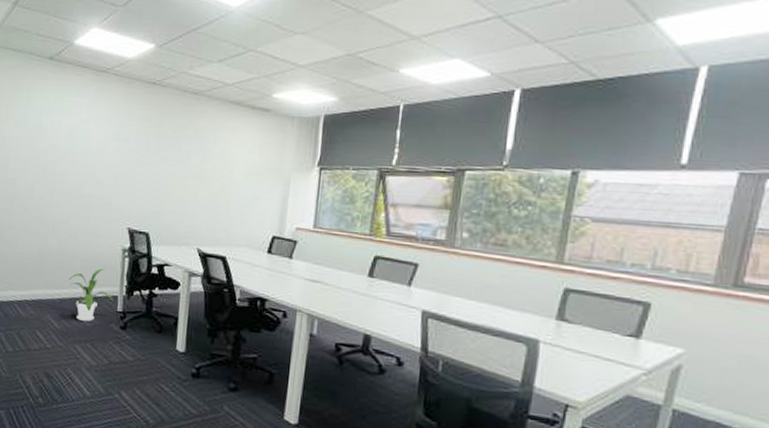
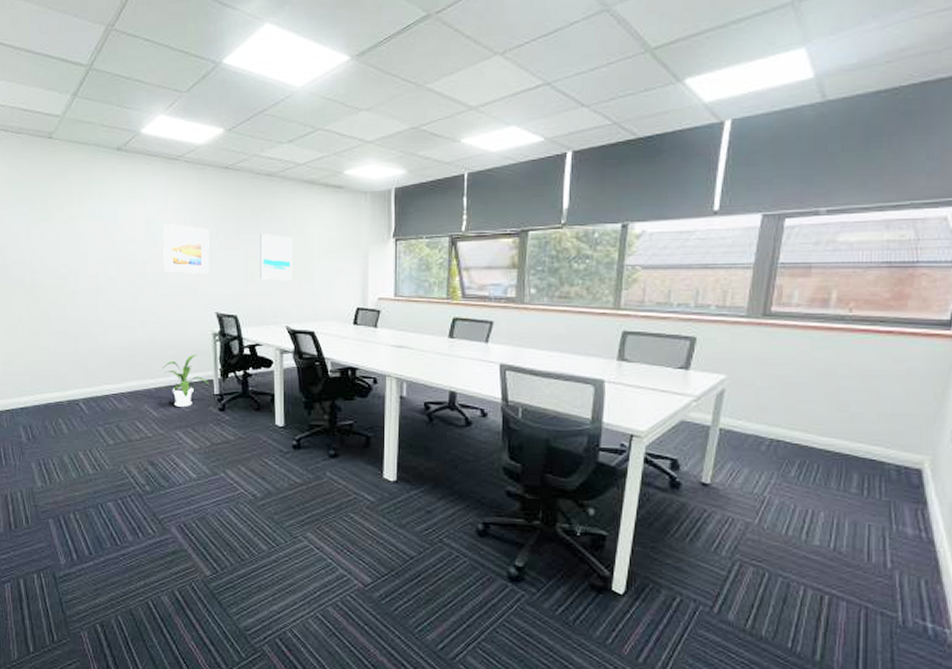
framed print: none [81,134,130,188] -> present [162,223,209,273]
wall art: none [176,152,213,202] -> present [260,234,292,280]

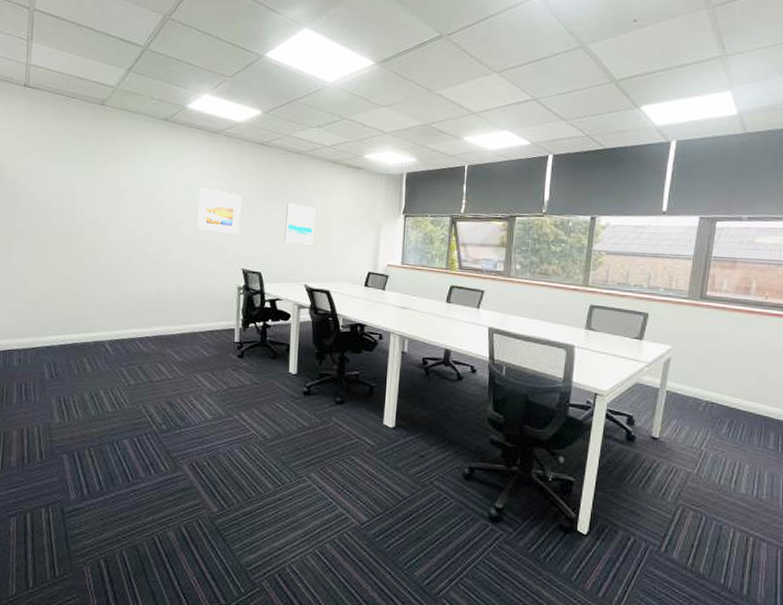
house plant: present [162,354,209,407] -> none [188,304,231,353]

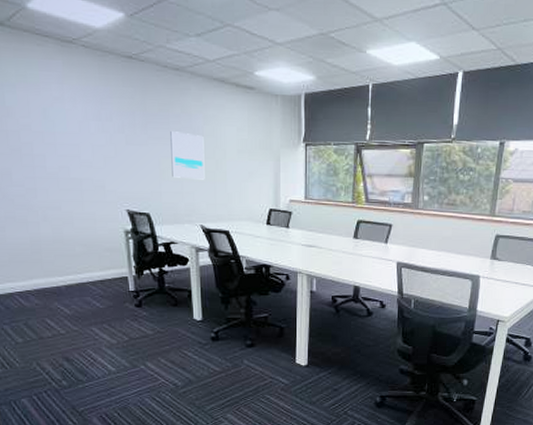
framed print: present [197,187,242,234] -> none [60,113,117,169]

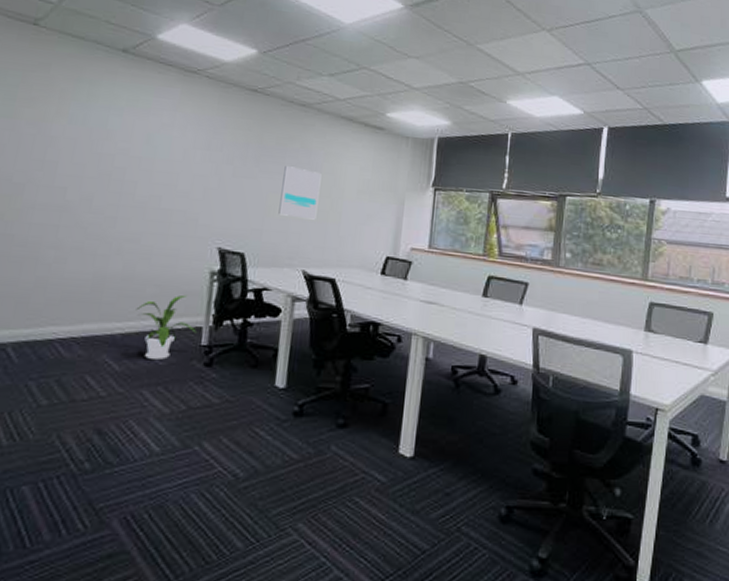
house plant: none [71,251,124,304] -> present [136,294,197,360]

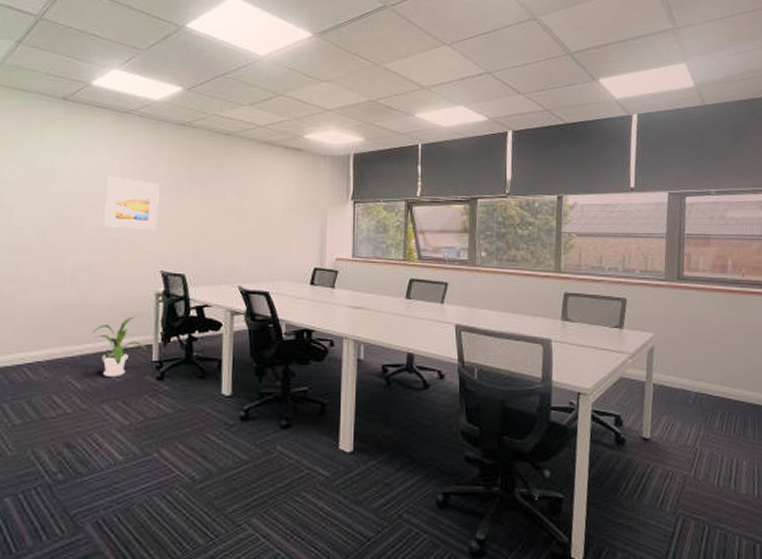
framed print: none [158,139,224,202] -> present [104,176,160,229]
wall art: present [278,166,322,220] -> none [213,192,249,239]

